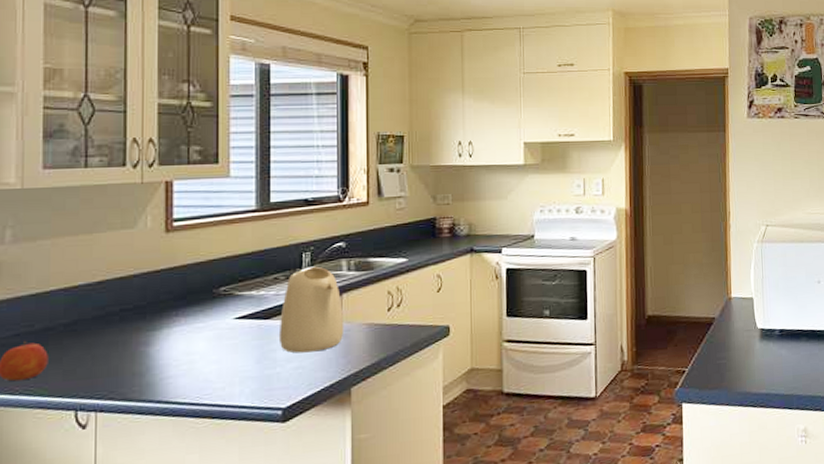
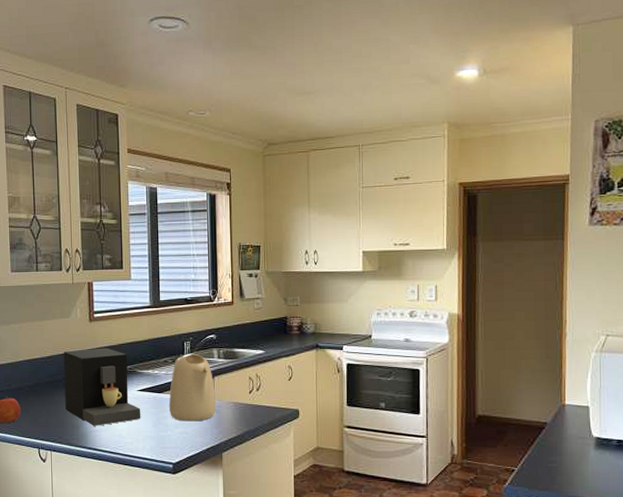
coffee maker: none [122,265,239,371] -> present [64,347,141,426]

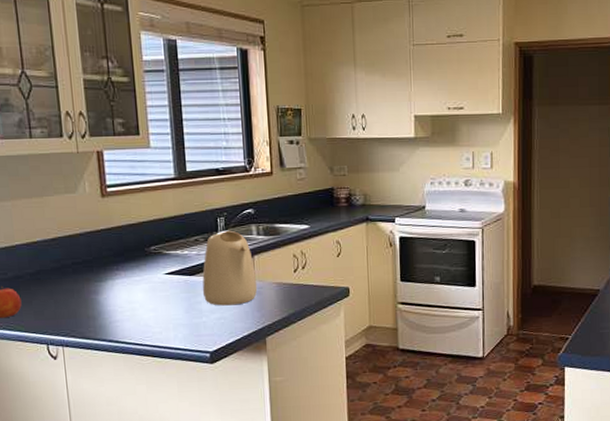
coffee maker: present [64,347,141,426] -> none [71,226,171,316]

